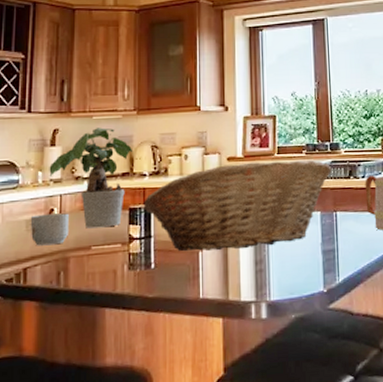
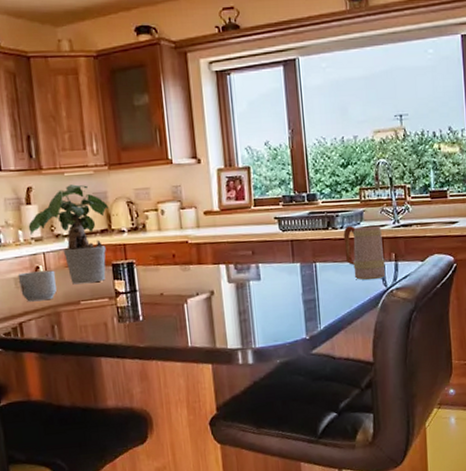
fruit basket: present [143,160,332,251] -> none [125,212,310,304]

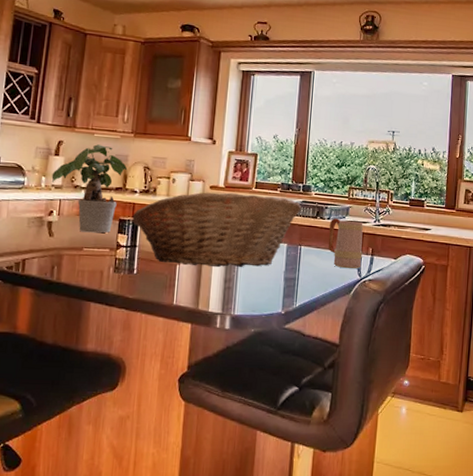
mug: present [17,270,57,302] -> none [31,214,67,243]
fruit basket: none [125,212,310,304] -> present [132,192,302,267]

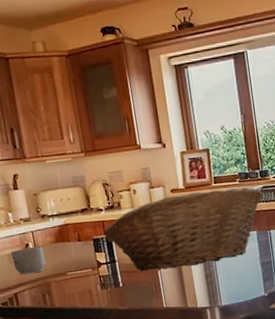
mug: none [31,214,67,243] -> present [10,246,46,275]
potted plant: present [51,144,128,233] -> none [17,170,88,258]

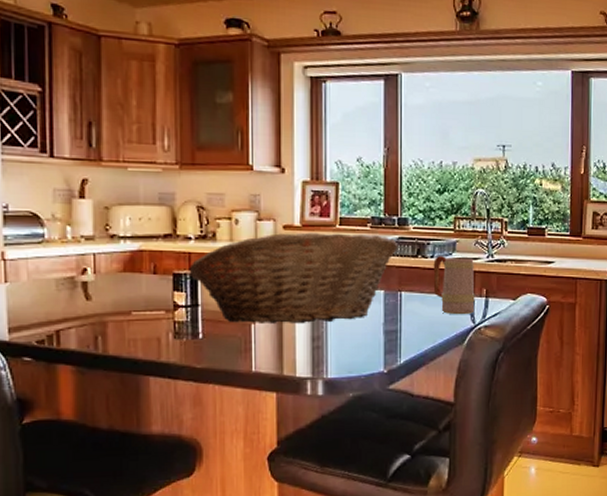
mug: present [10,246,46,275] -> none [60,274,106,308]

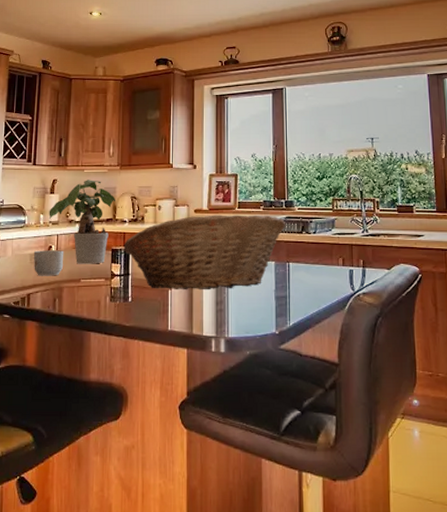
mug: none [60,274,106,308] -> present [33,250,64,276]
potted plant: none [79,181,176,292] -> present [49,180,116,264]
mug: present [433,256,475,315] -> none [316,232,354,283]

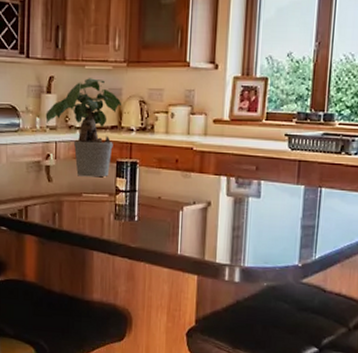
mug: present [33,250,64,276] -> none [30,158,64,188]
fruit basket: present [123,215,286,289] -> none [130,127,323,213]

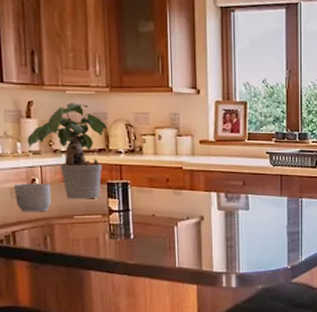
mug: none [30,158,64,188] -> present [13,183,51,212]

